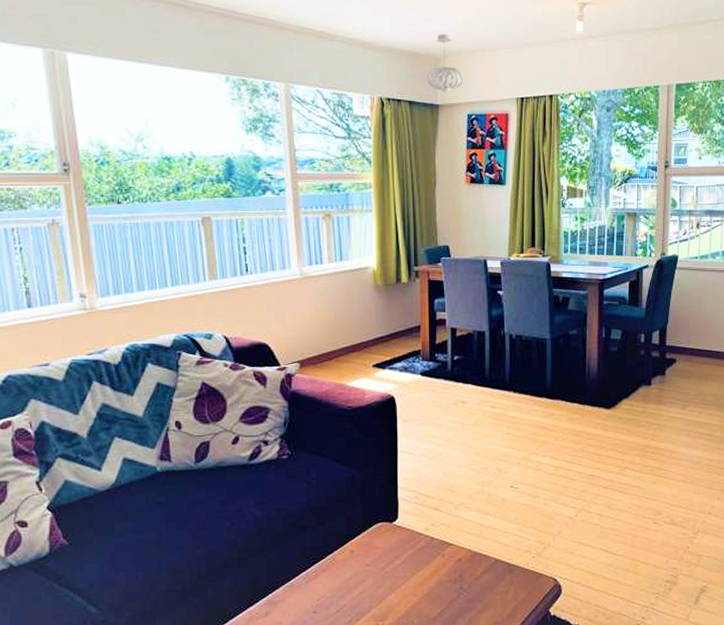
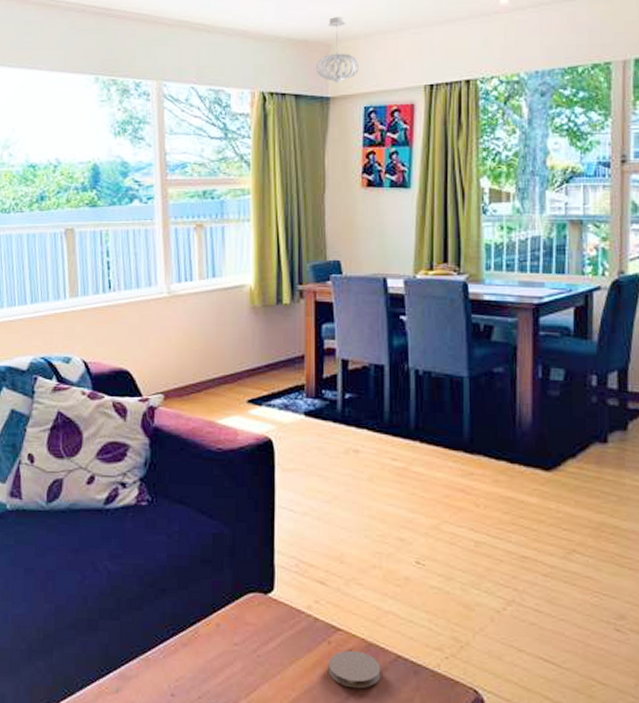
coaster: none [442,559,484,589] -> present [328,650,381,689]

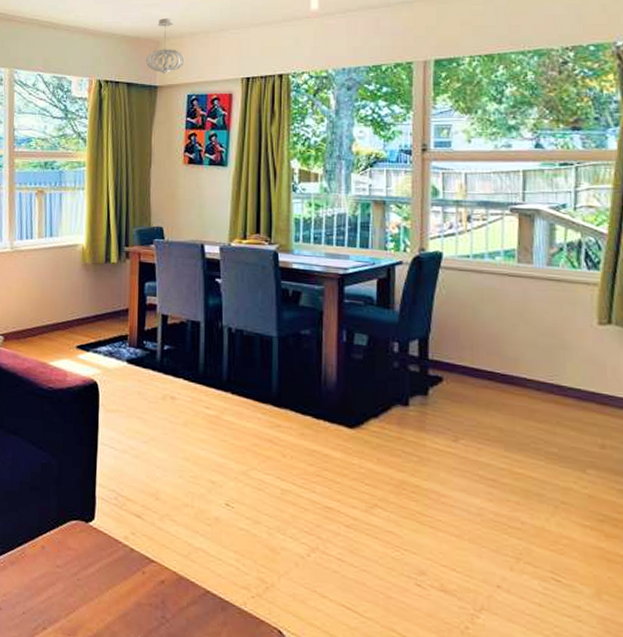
coaster: present [328,650,381,689] -> none [141,581,191,619]

